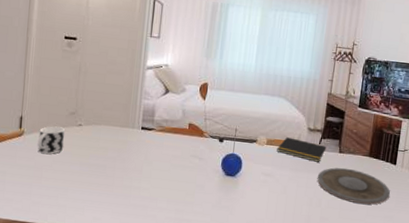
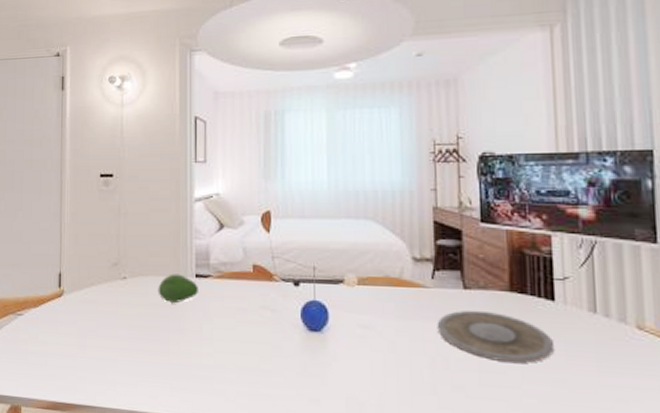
cup: present [37,126,66,155] -> none [79,281,109,317]
fruit: none [108,125,143,148] -> present [158,274,198,304]
notepad: present [277,137,327,162] -> none [373,272,444,305]

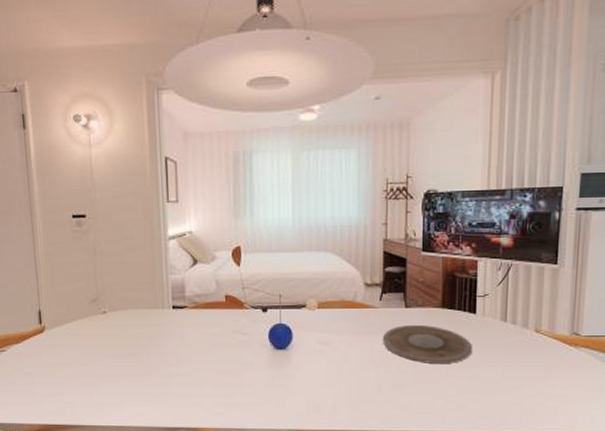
fruit: present [158,274,198,304] -> none [137,306,176,333]

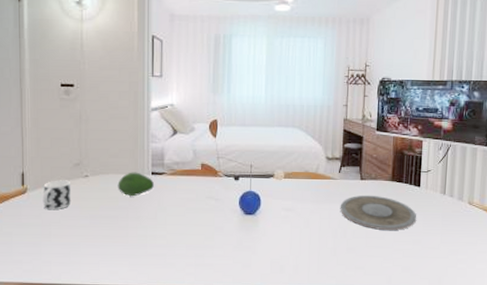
cup: none [61,317,91,349] -> present [42,180,71,210]
fruit: none [137,306,176,333] -> present [117,172,154,197]

